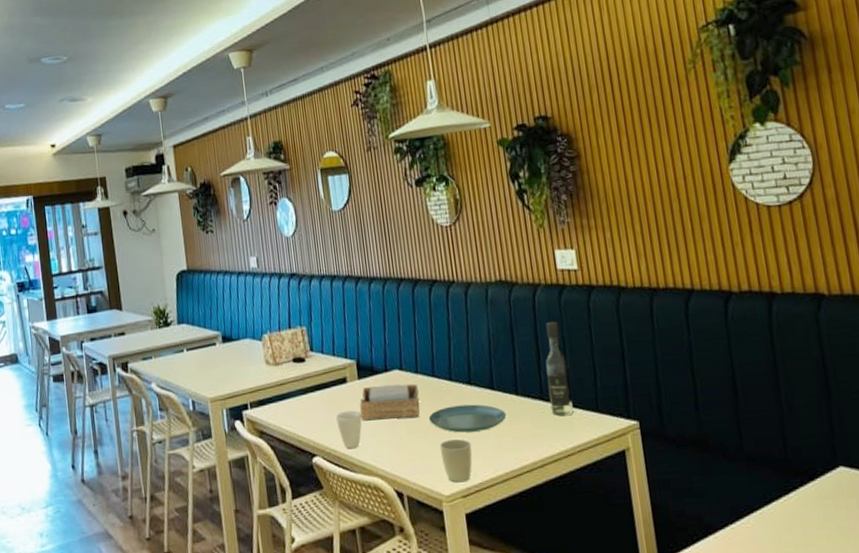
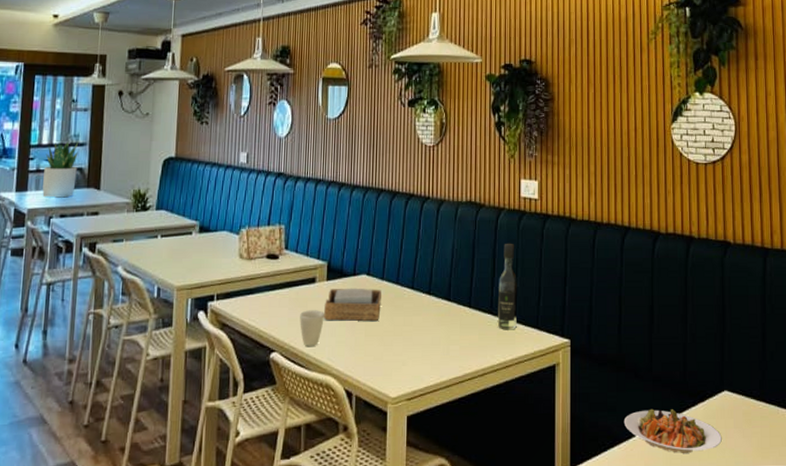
planter: none [67,264,99,324] -> present [42,139,79,198]
plate: present [429,404,506,433] -> none [388,313,457,339]
cup: present [439,439,473,483] -> none [393,345,423,386]
salad: none [716,491,844,540] -> present [623,408,722,453]

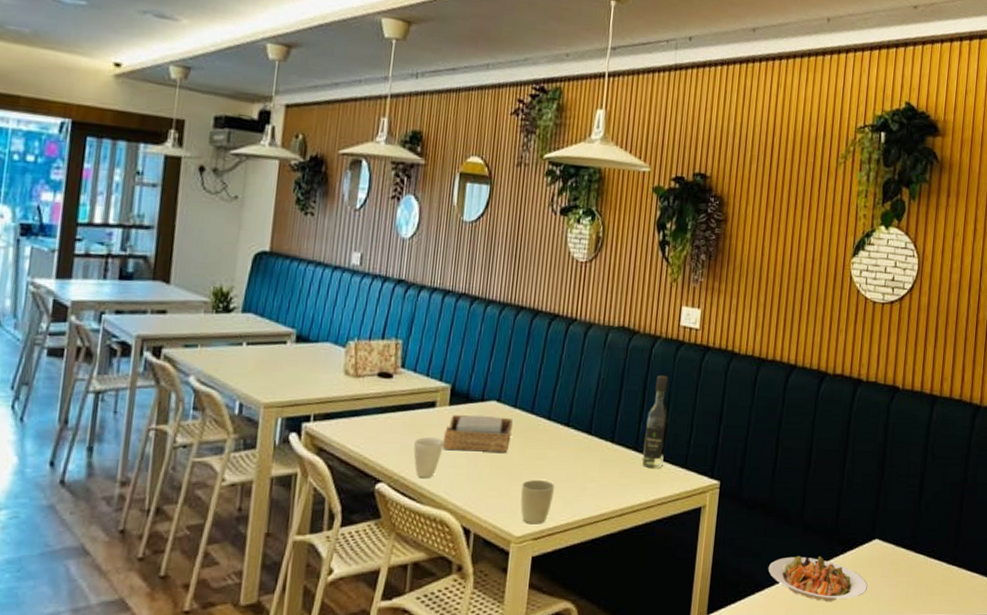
planter: present [42,139,79,198] -> none [92,219,144,291]
cup: none [393,345,423,386] -> present [520,480,555,525]

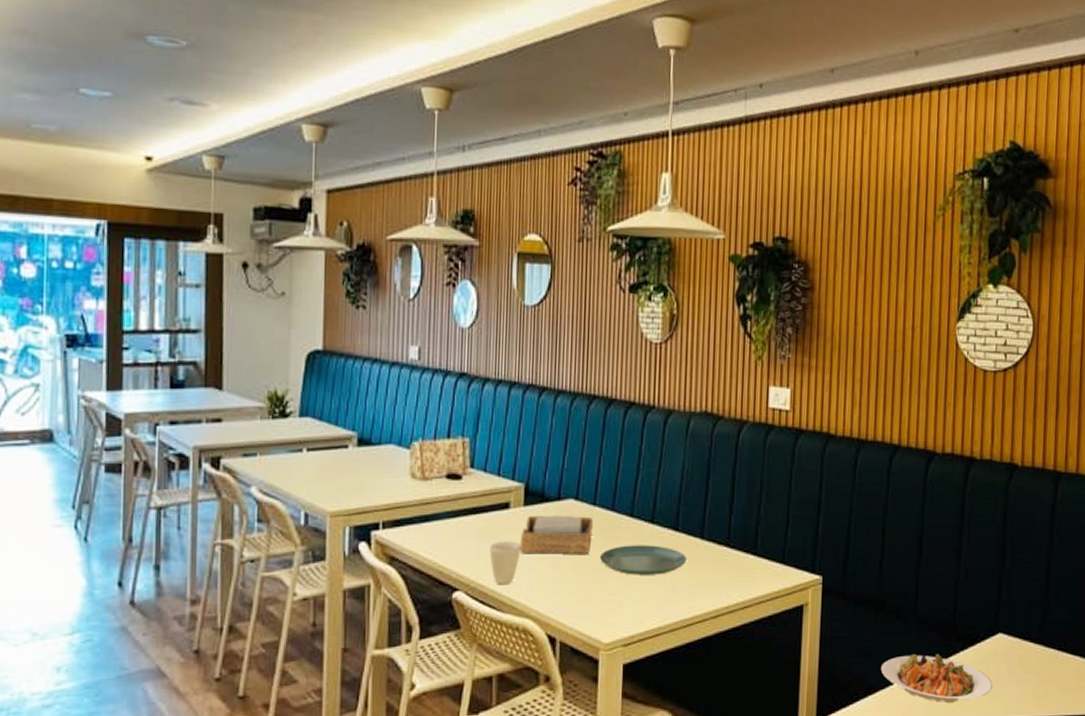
plate: none [517,445,597,474] -> present [600,545,686,575]
cup: present [520,480,555,525] -> none [606,582,643,630]
bottle: present [641,375,669,469] -> none [735,462,762,565]

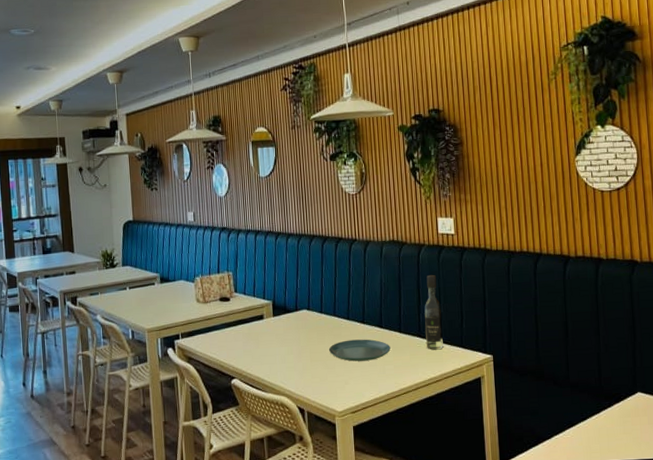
cup: present [490,541,521,584] -> none [253,342,274,373]
napkin holder: present [519,515,593,554] -> none [273,321,322,350]
bottle: none [735,462,762,565] -> present [424,274,443,350]
salad: present [880,653,992,702] -> none [545,410,637,448]

